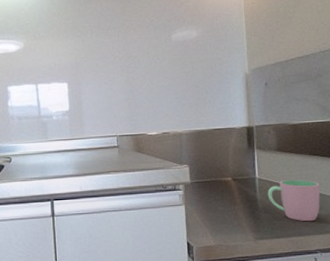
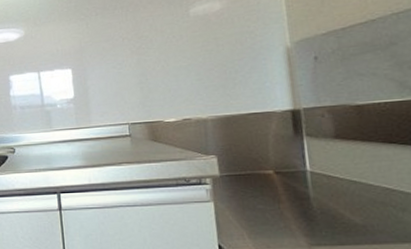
cup: present [267,179,320,222] -> none [323,173,403,226]

